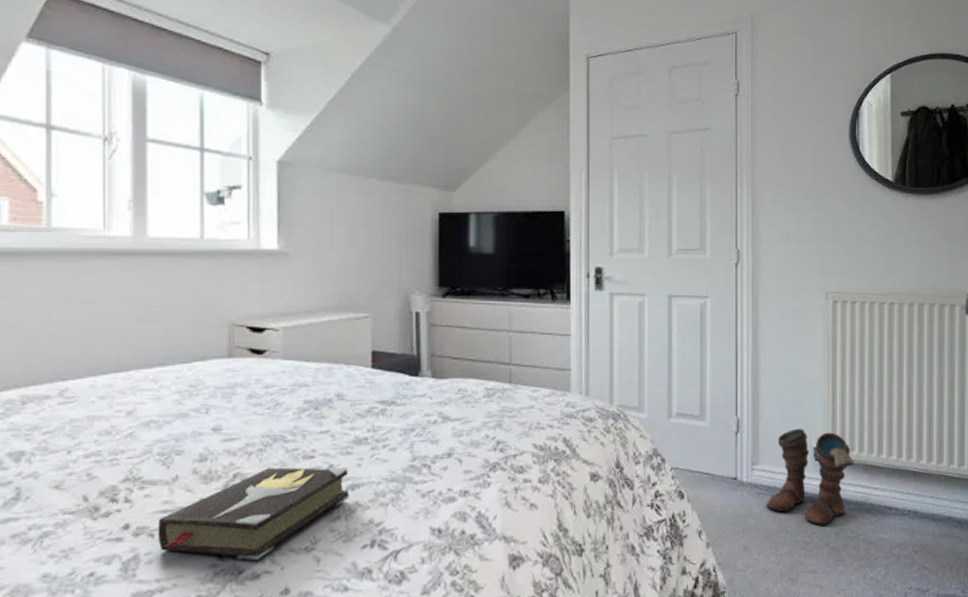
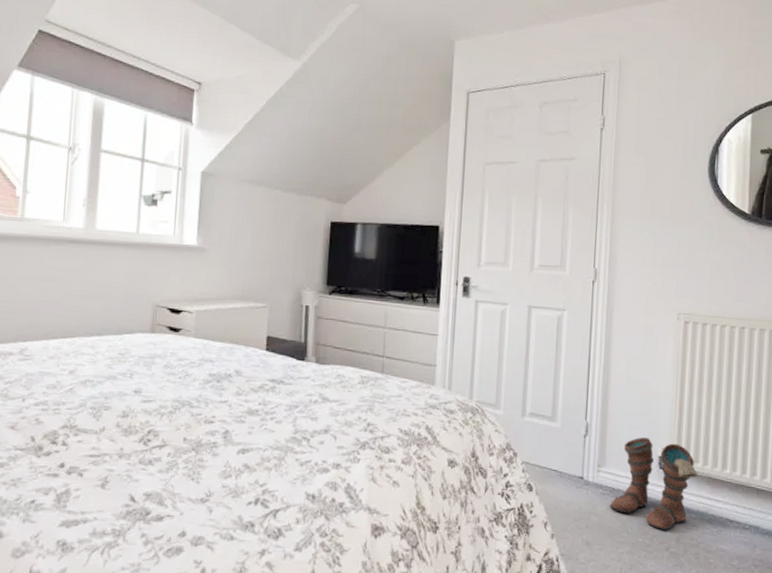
hardback book: present [157,467,350,560] -> none [85,427,241,504]

